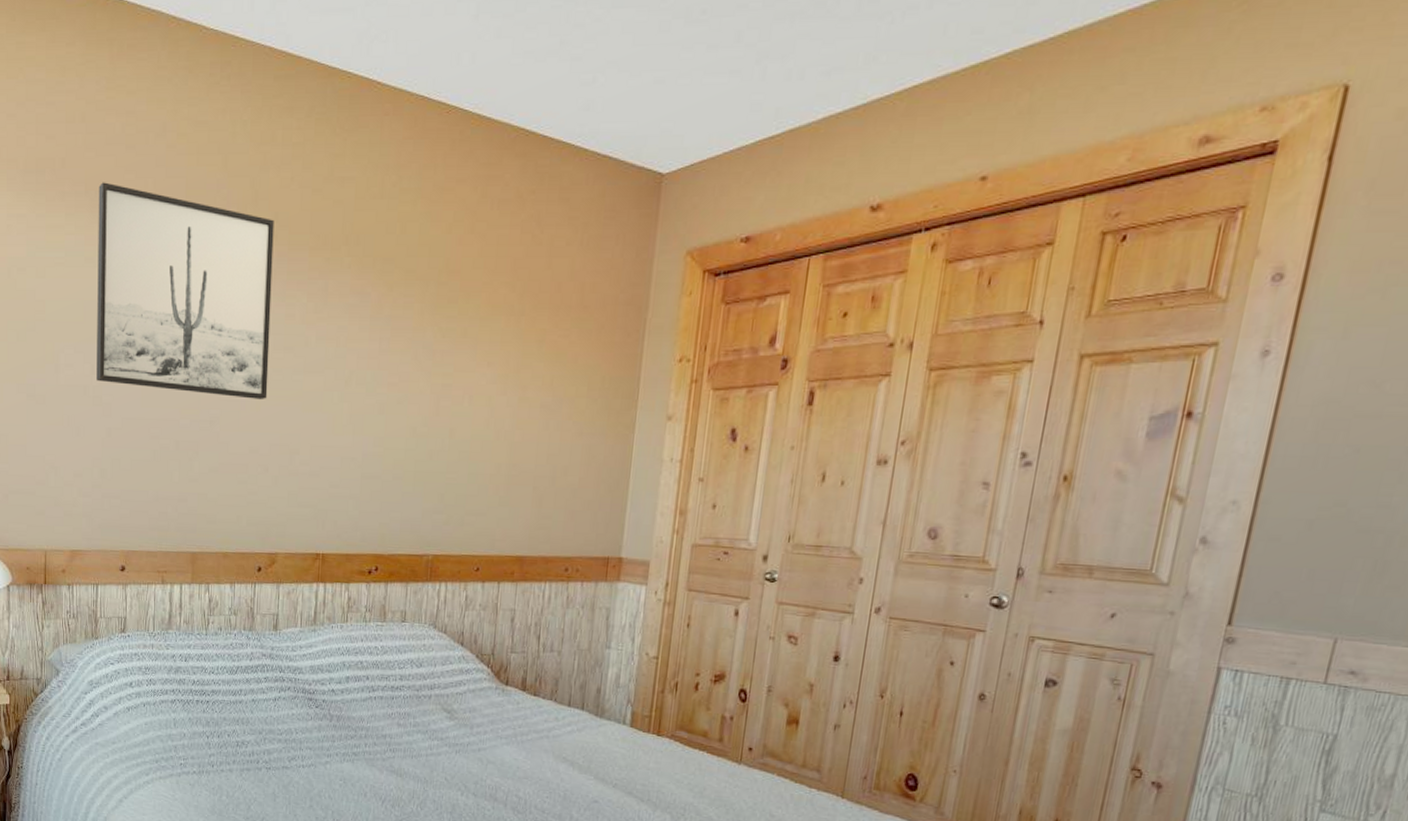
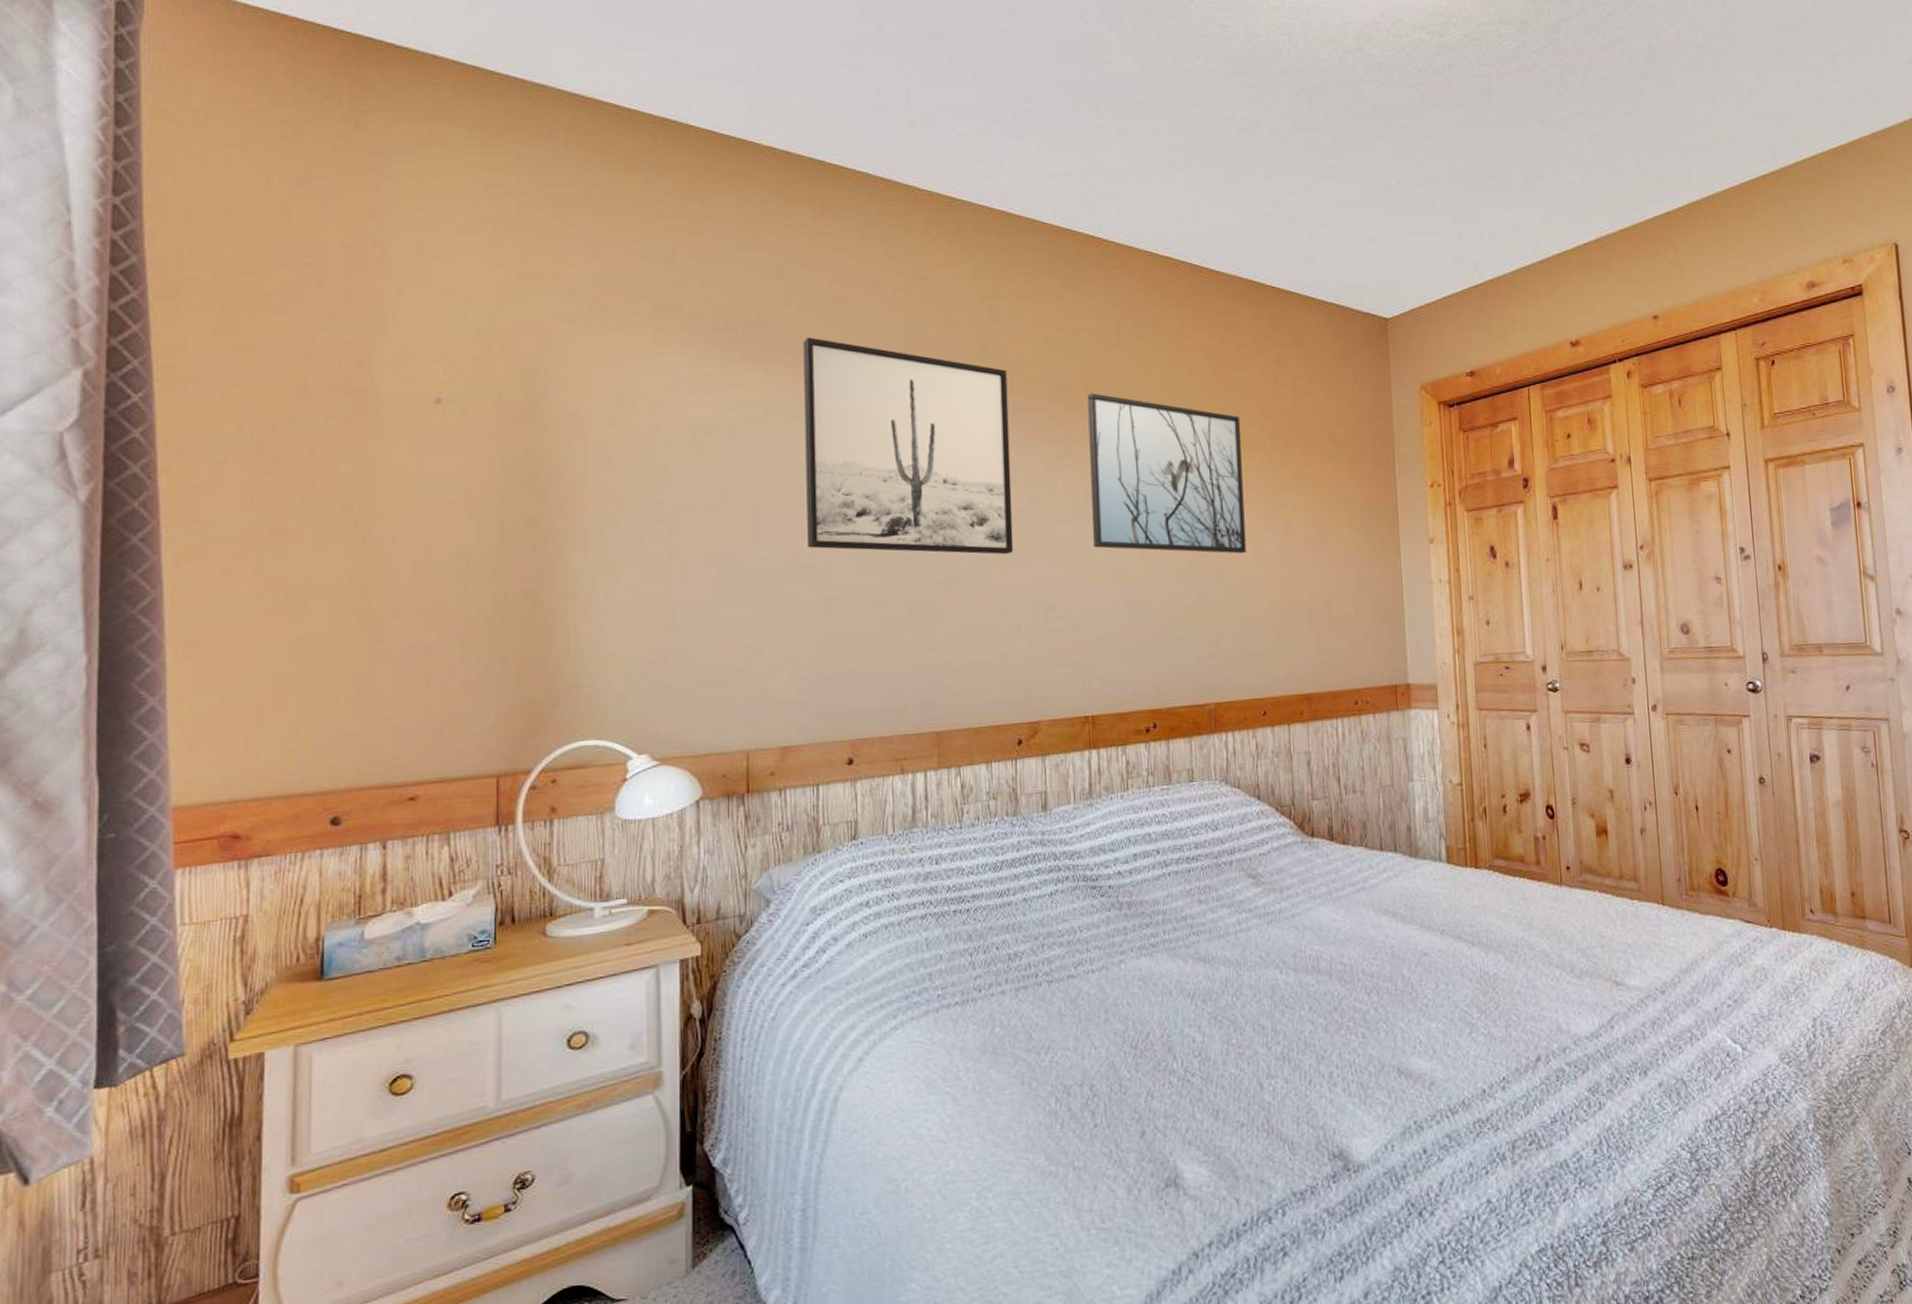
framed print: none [339,246,491,416] -> present [1087,393,1246,554]

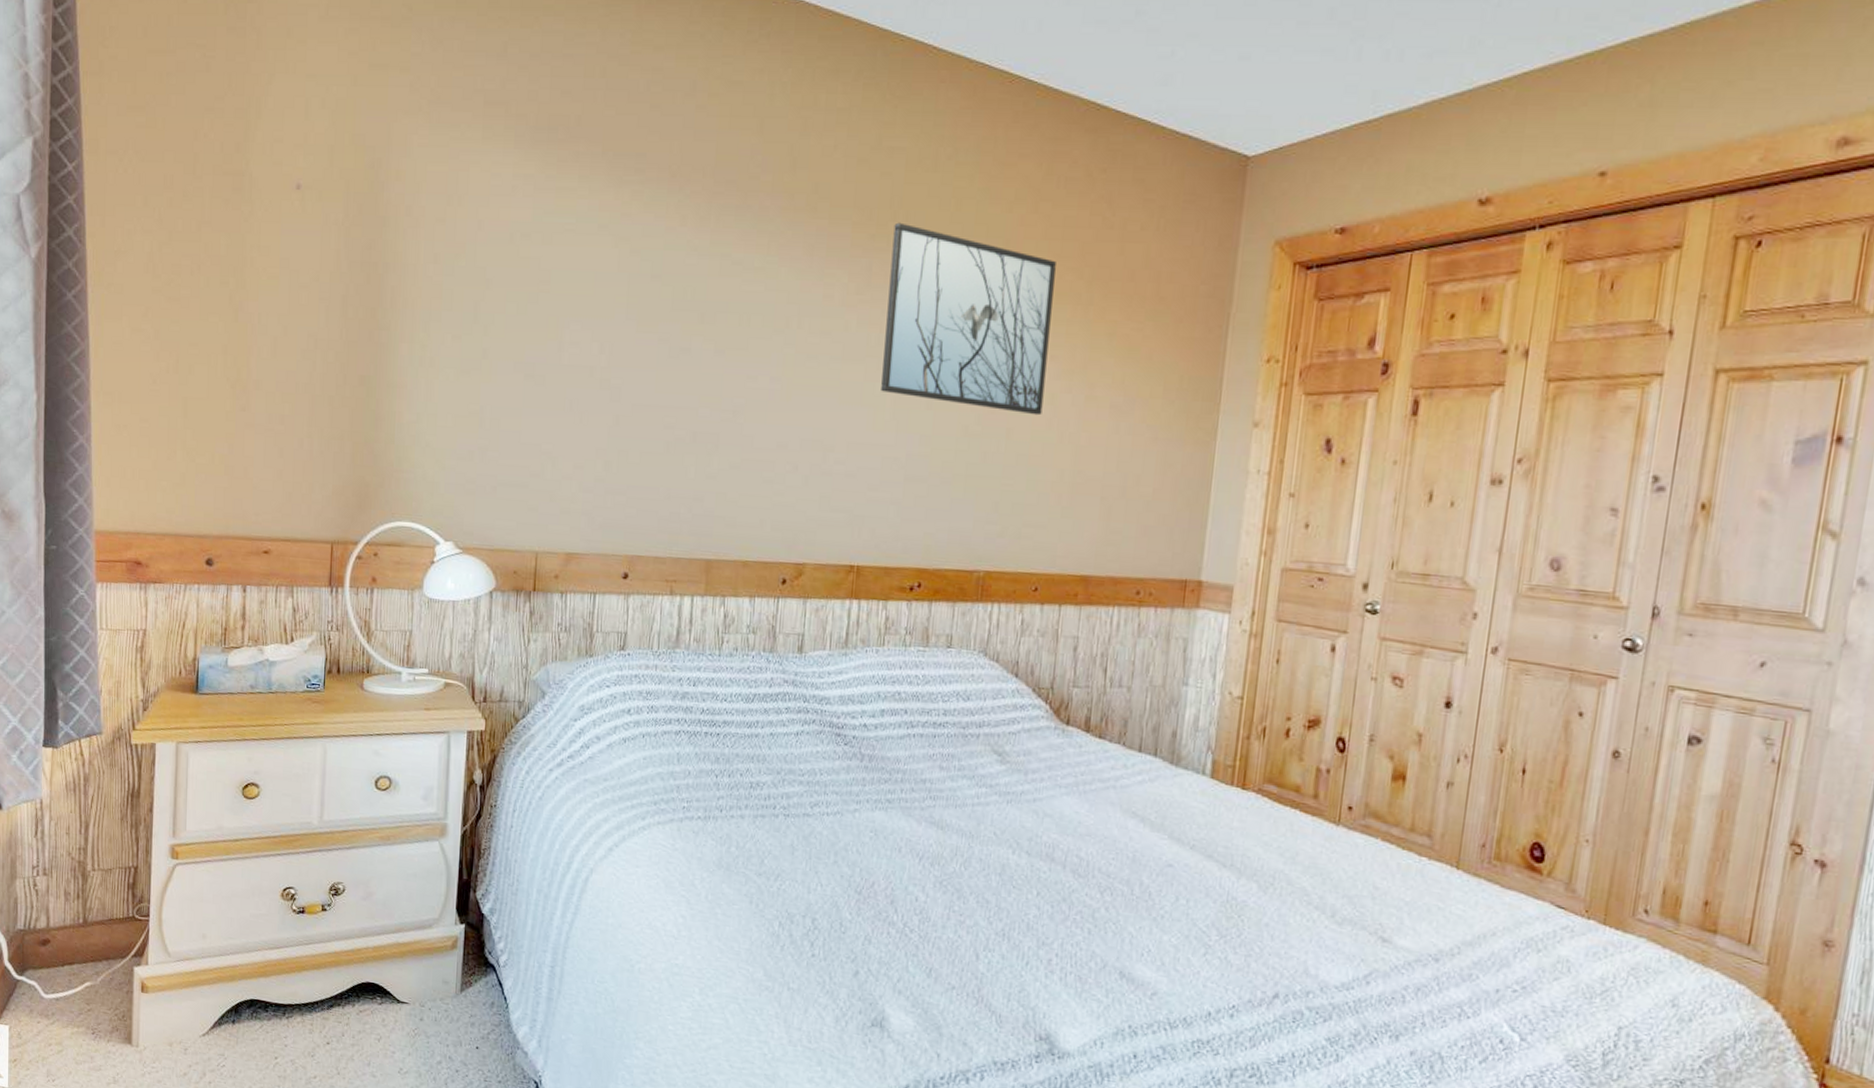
wall art: present [803,337,1014,554] -> none [605,143,814,389]

